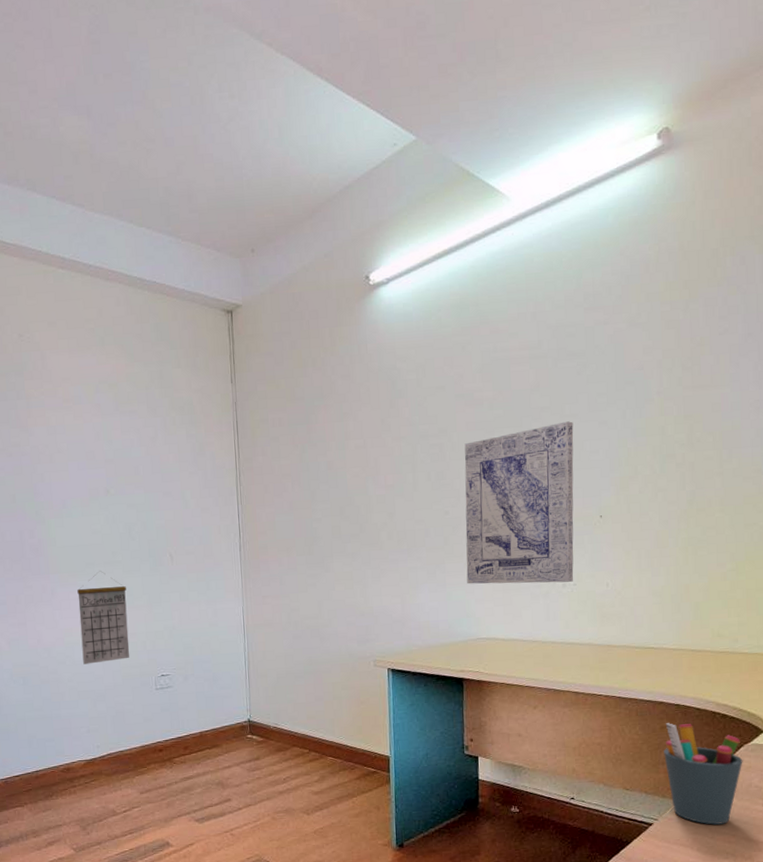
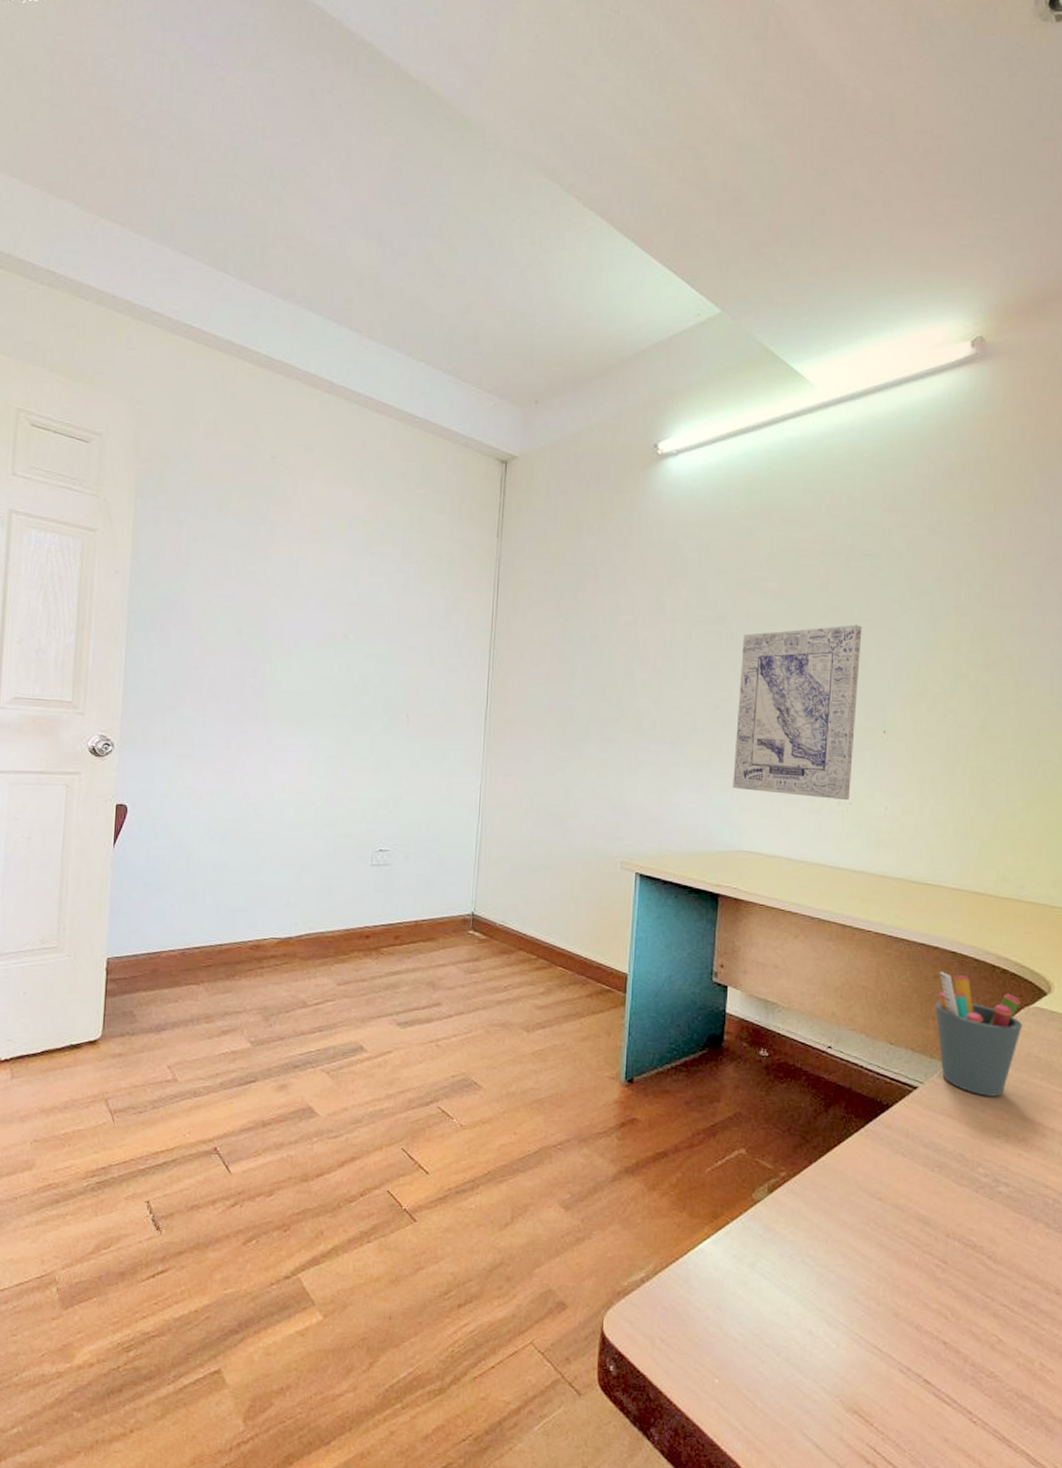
calendar: present [77,571,130,664] -> none [292,723,353,828]

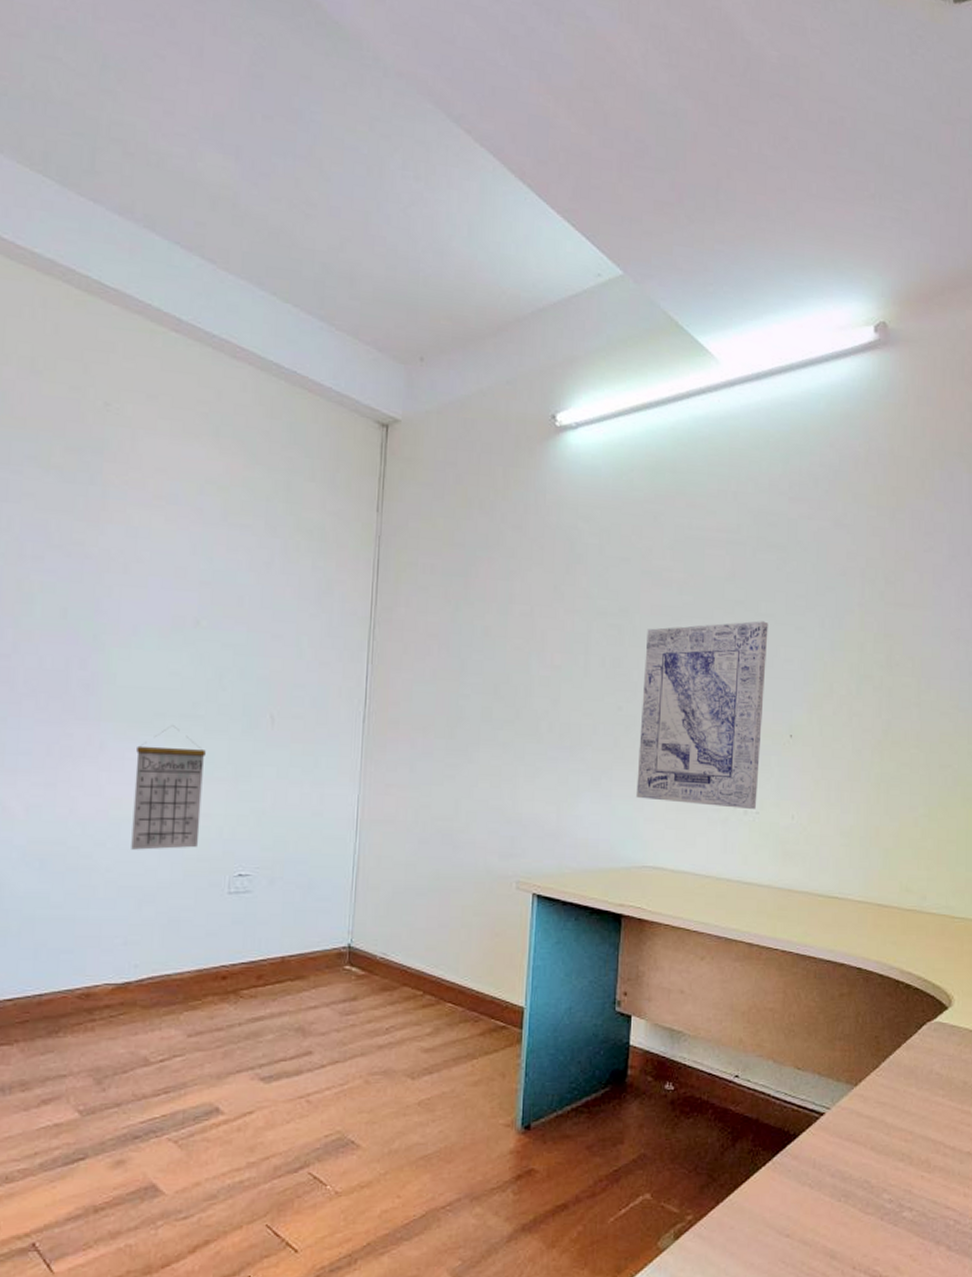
calendar: none [292,723,353,828] -> present [131,725,206,850]
pen holder: present [935,972,1023,1097] -> none [841,990,925,1118]

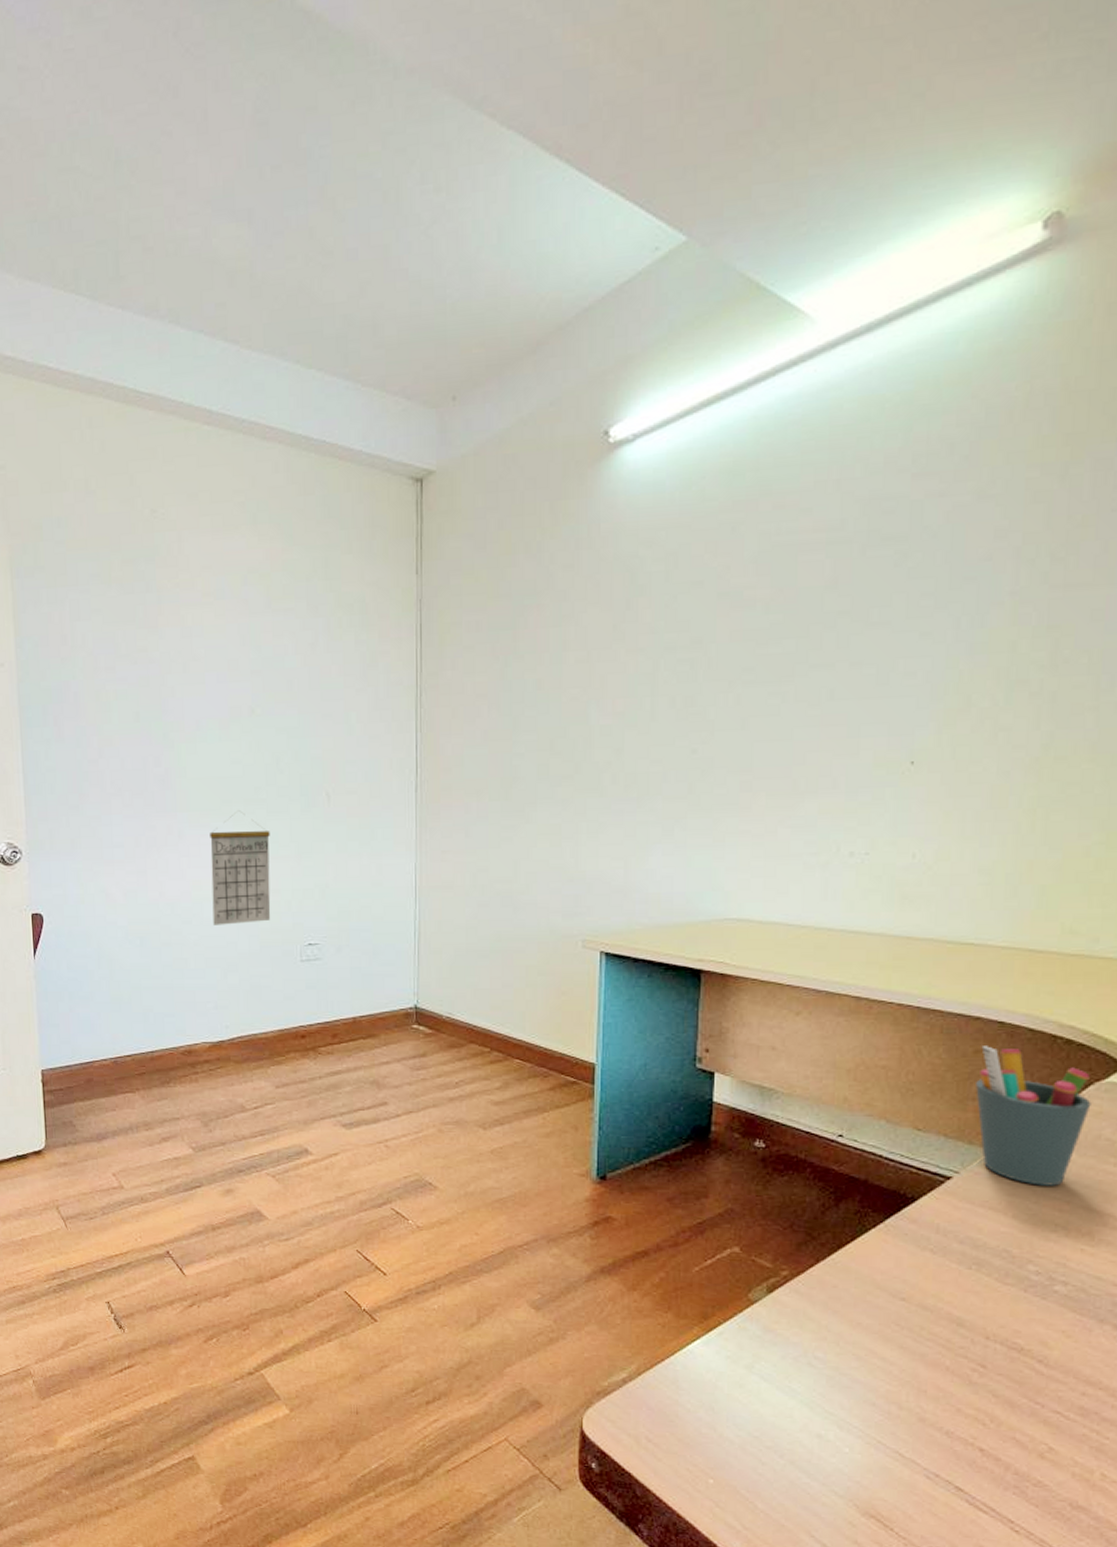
wall art: present [636,621,768,809] -> none [716,631,883,850]
pen holder: none [841,990,925,1118] -> present [976,1046,1091,1186]

